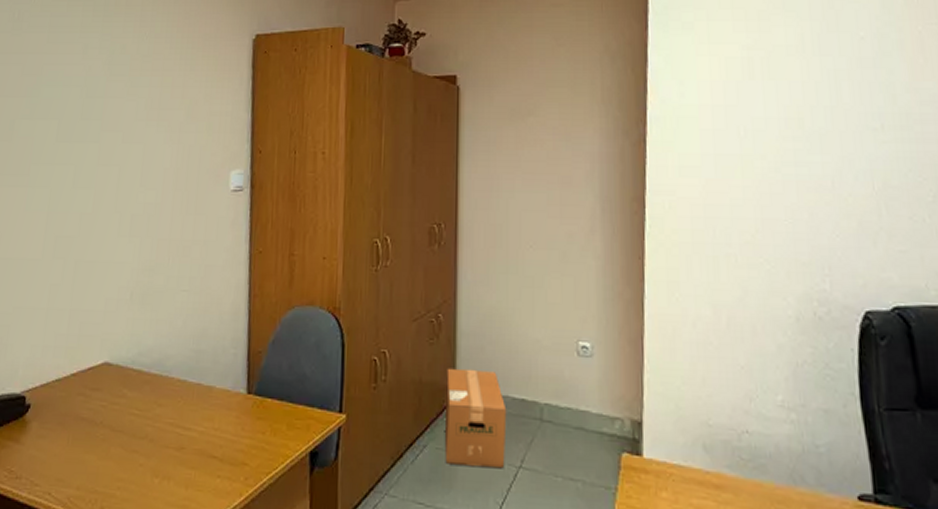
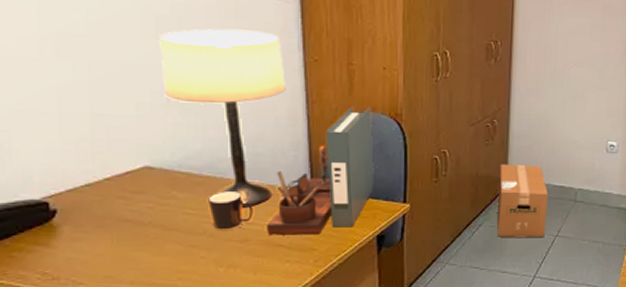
table lamp: none [129,224,232,411] -> present [159,28,286,208]
mug: none [152,391,192,437] -> present [208,192,253,231]
desk organizer: none [201,342,267,447] -> present [266,145,333,235]
binder: none [264,300,310,440] -> present [325,107,374,228]

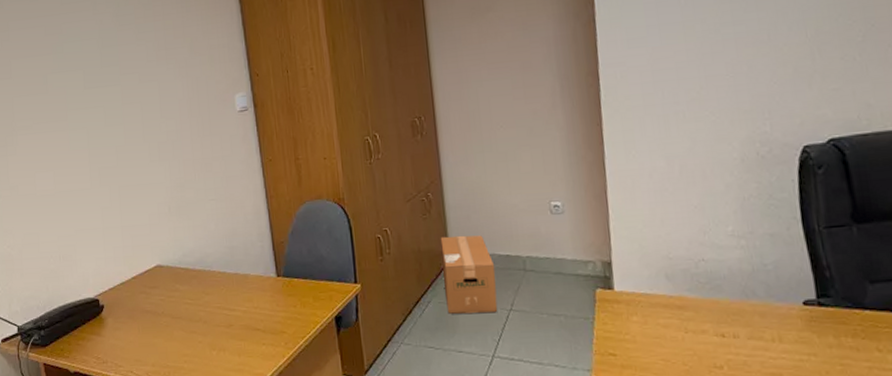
table lamp: present [159,28,286,208] -> none [161,142,250,296]
mug: present [208,192,253,231] -> none [201,282,234,318]
desk organizer: present [266,145,333,235] -> none [245,234,296,320]
binder: present [325,107,374,228] -> none [283,196,328,311]

